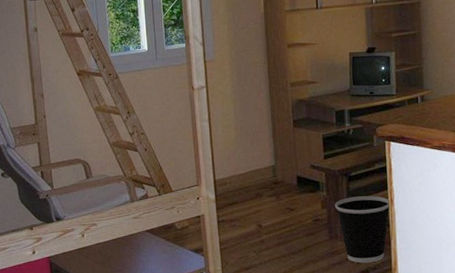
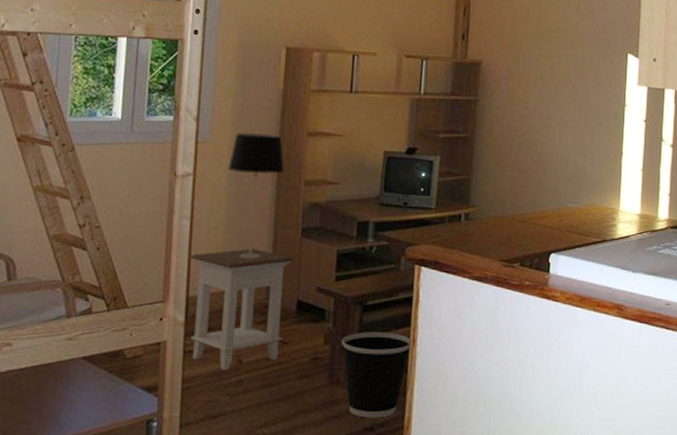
nightstand: none [212,139,290,233] -> present [190,248,294,370]
table lamp: none [231,48,273,147] -> present [228,132,284,259]

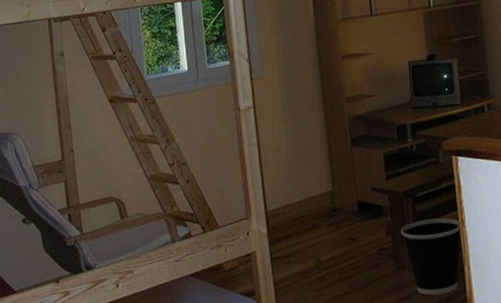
nightstand: present [190,248,294,370] -> none [262,162,351,270]
table lamp: present [228,132,284,259] -> none [281,62,327,172]

